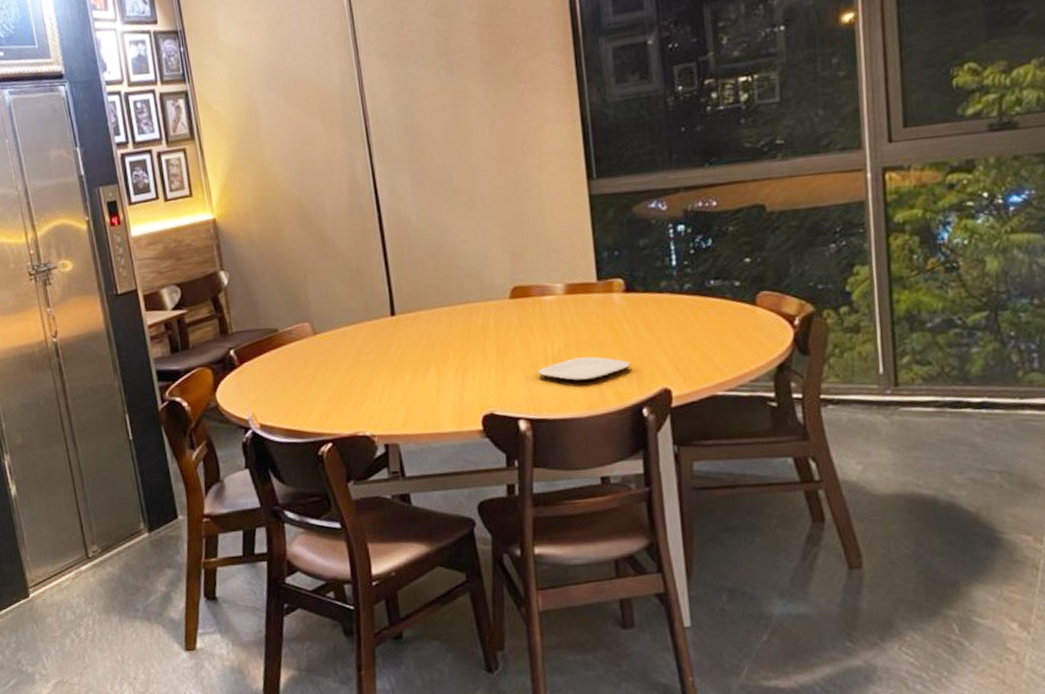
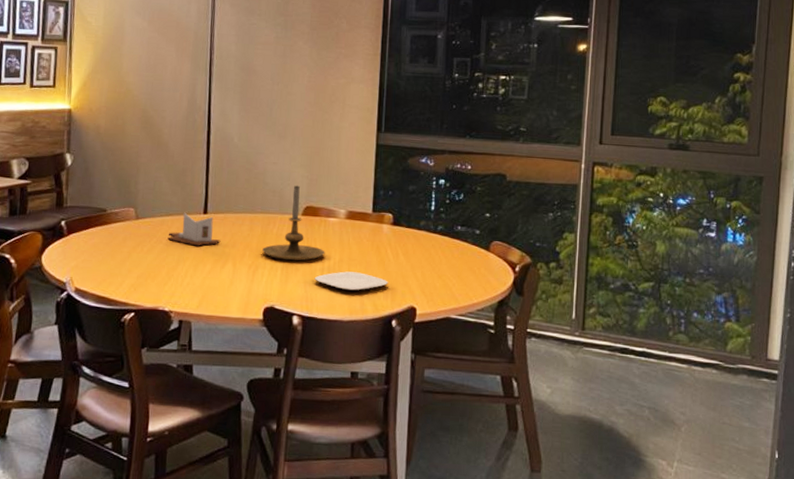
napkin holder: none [354,317,417,356] -> present [167,212,221,246]
candle holder: none [468,263,546,356] -> present [262,185,325,261]

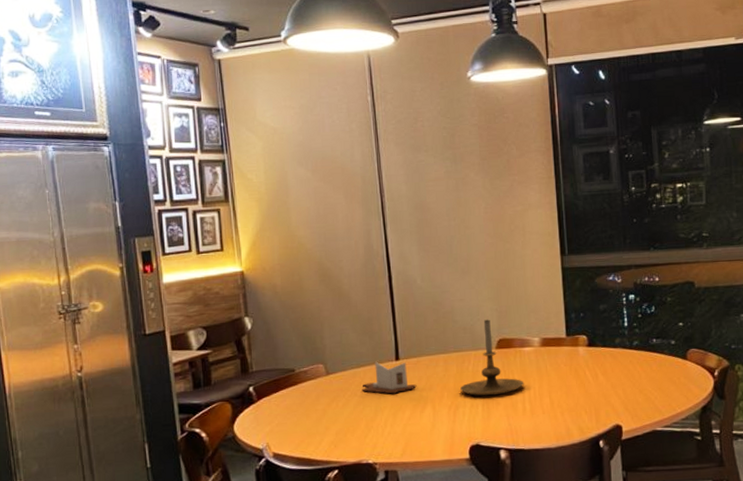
plate: present [314,271,388,291] -> none [516,398,591,418]

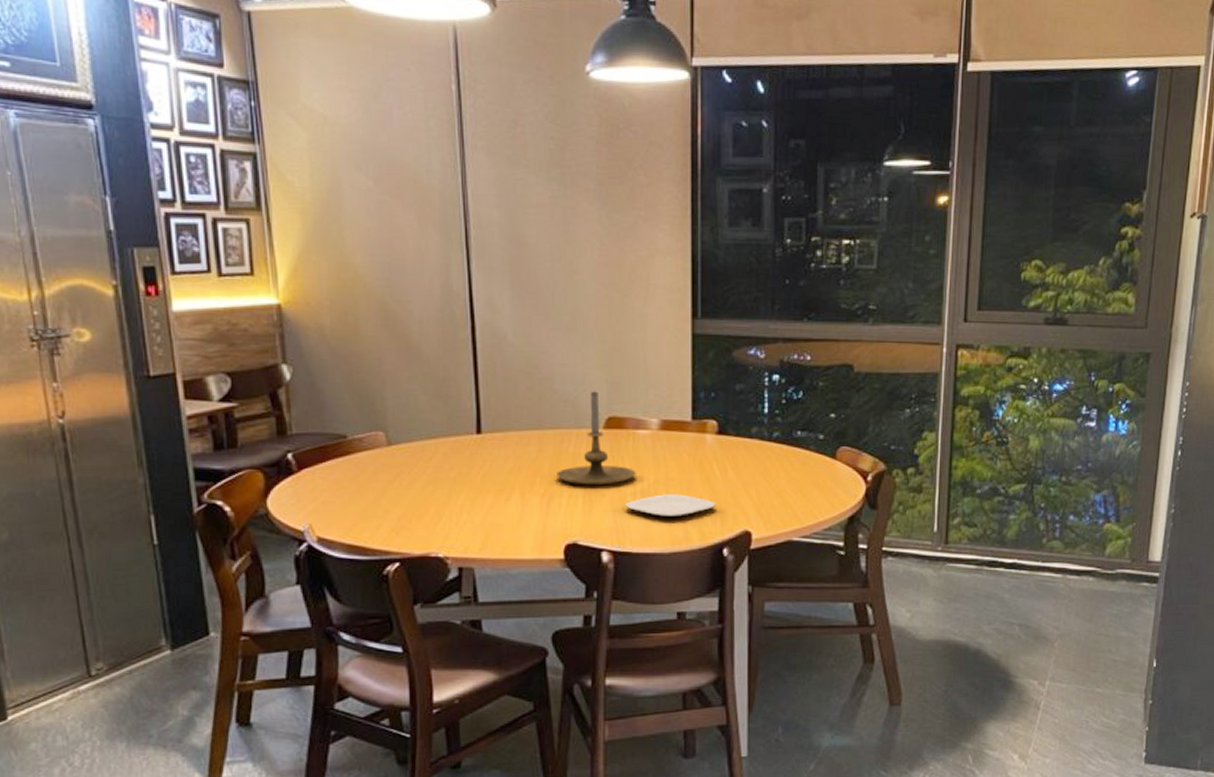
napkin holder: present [362,361,417,394] -> none [432,433,502,475]
plate: none [516,398,591,418] -> present [625,494,716,518]

